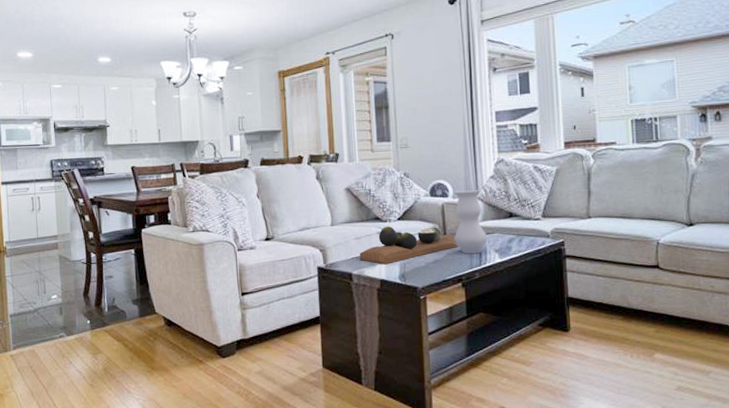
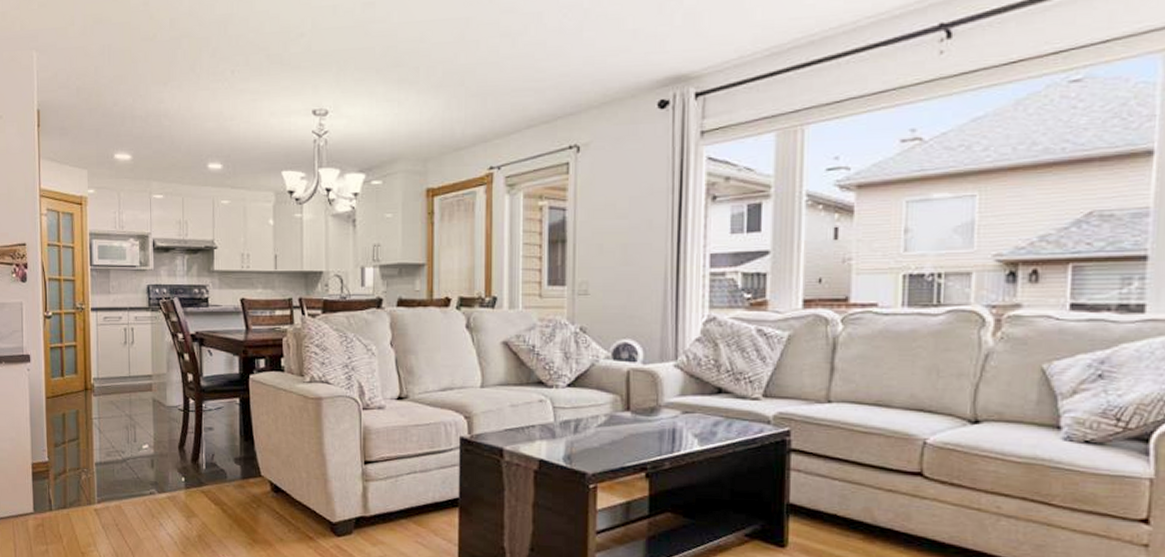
decorative tray: present [359,226,459,265] -> none [514,393,645,441]
vase: present [453,190,488,254] -> none [639,355,685,437]

